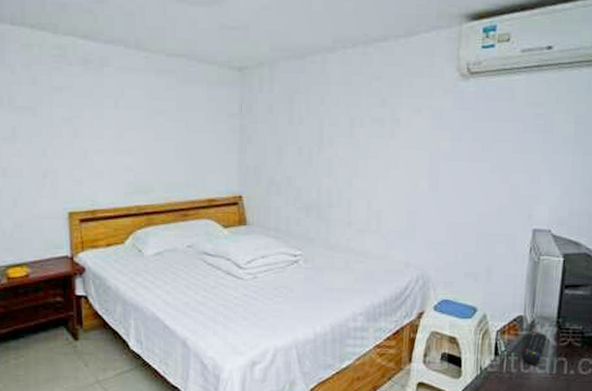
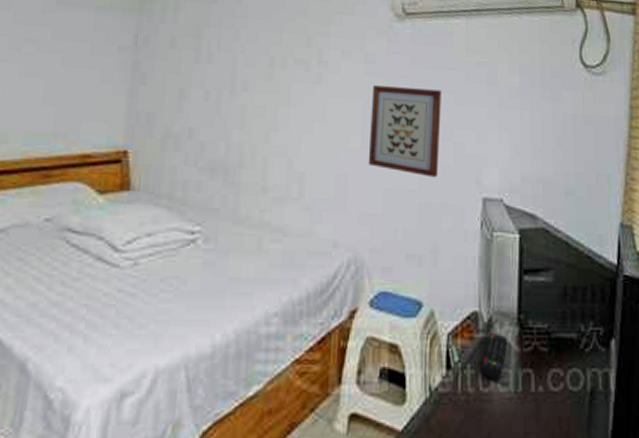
wall art: none [434,138,501,213] -> present [368,85,442,178]

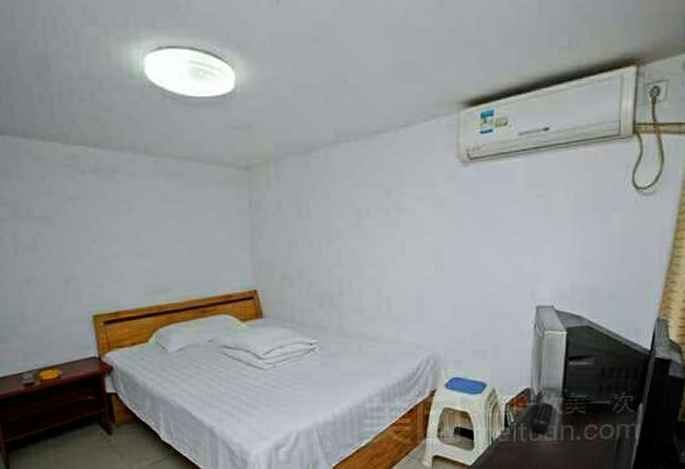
wall art: present [368,85,442,178] -> none [441,222,502,293]

